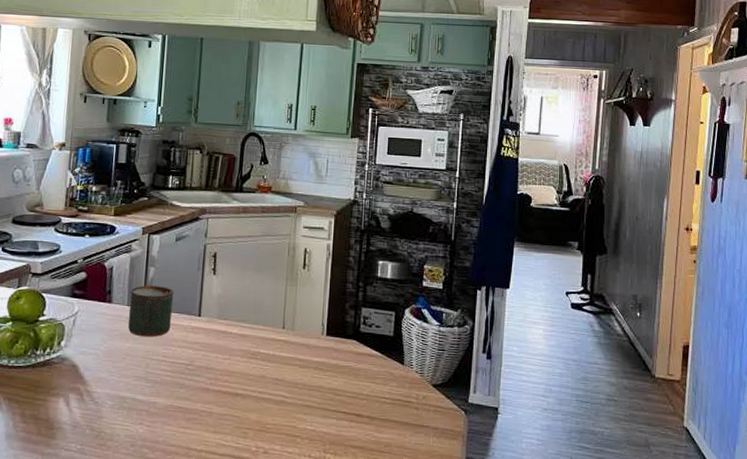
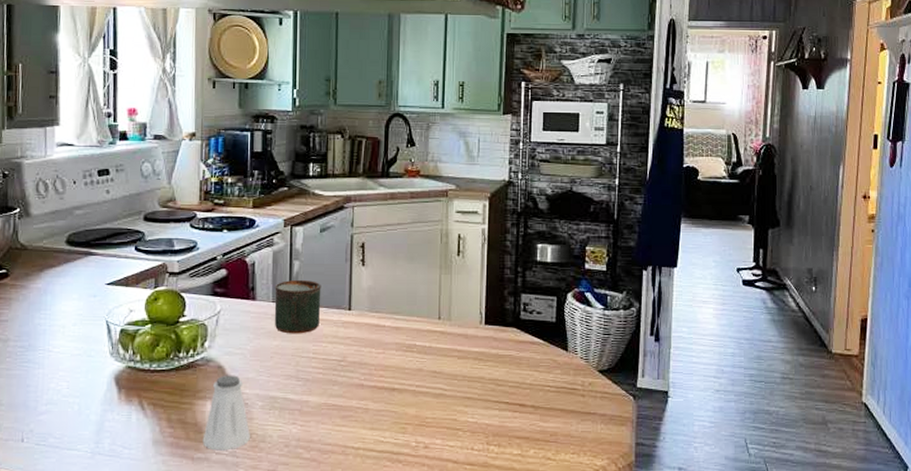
saltshaker: none [53,373,100,448] -> present [202,375,251,451]

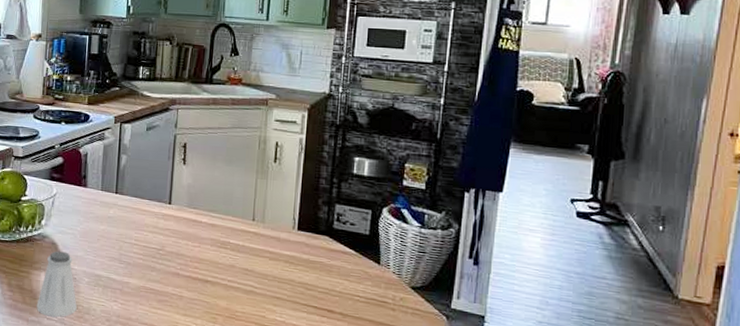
mug: present [274,279,321,334] -> none [102,172,145,222]

